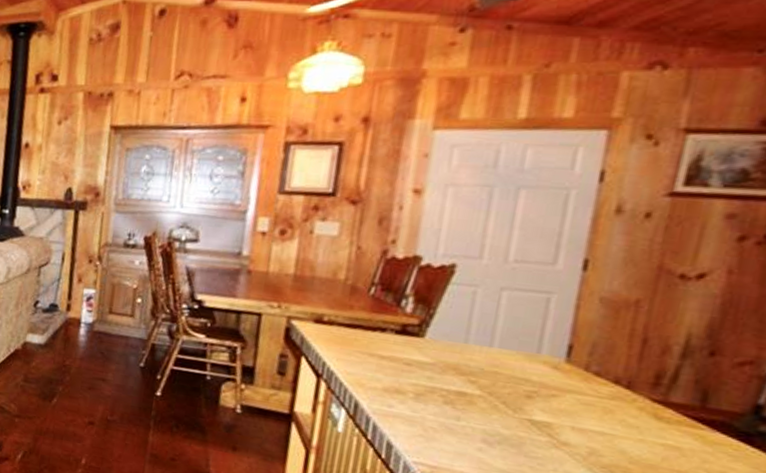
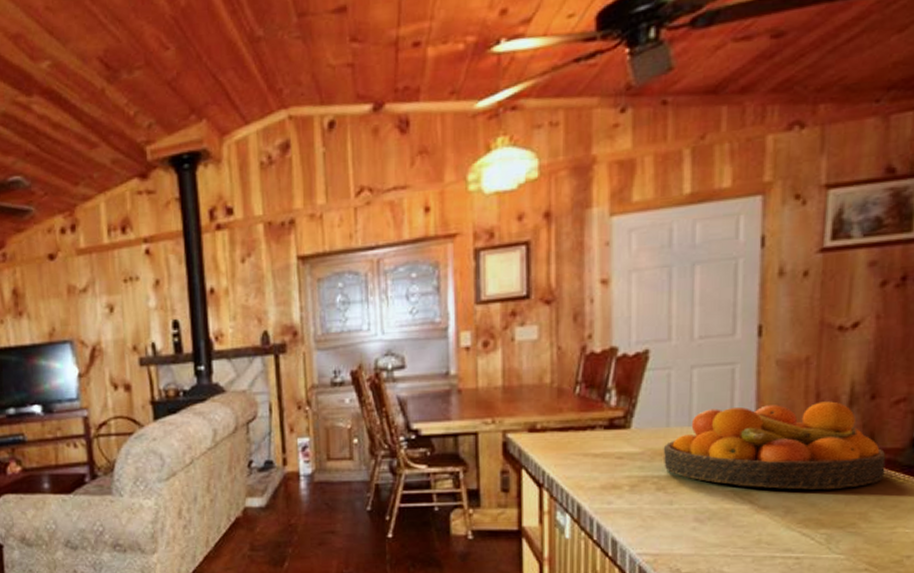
fruit bowl: none [455,333,720,444] -> present [663,401,886,490]

